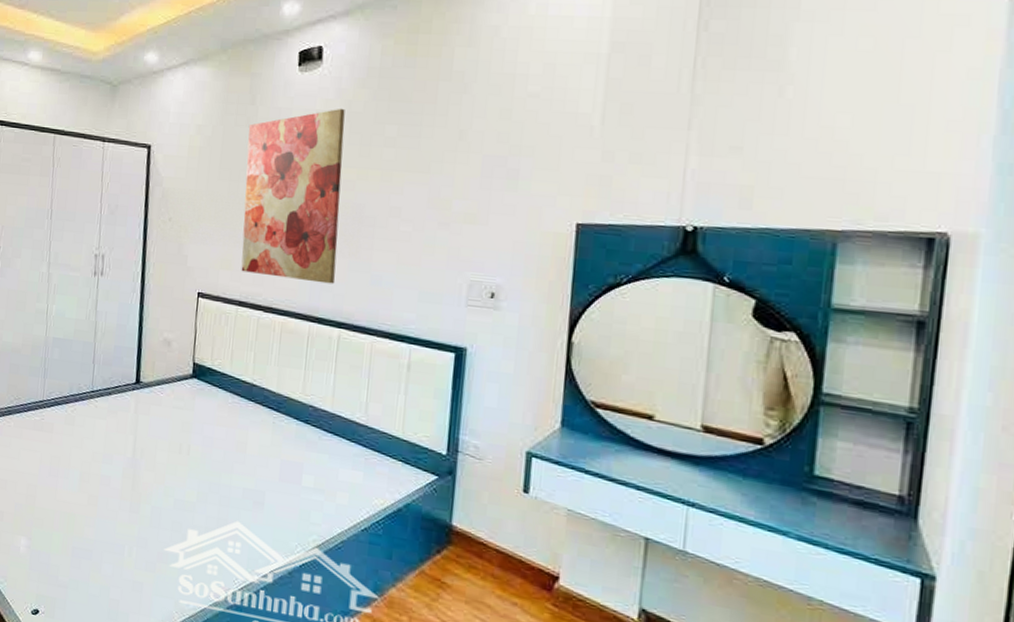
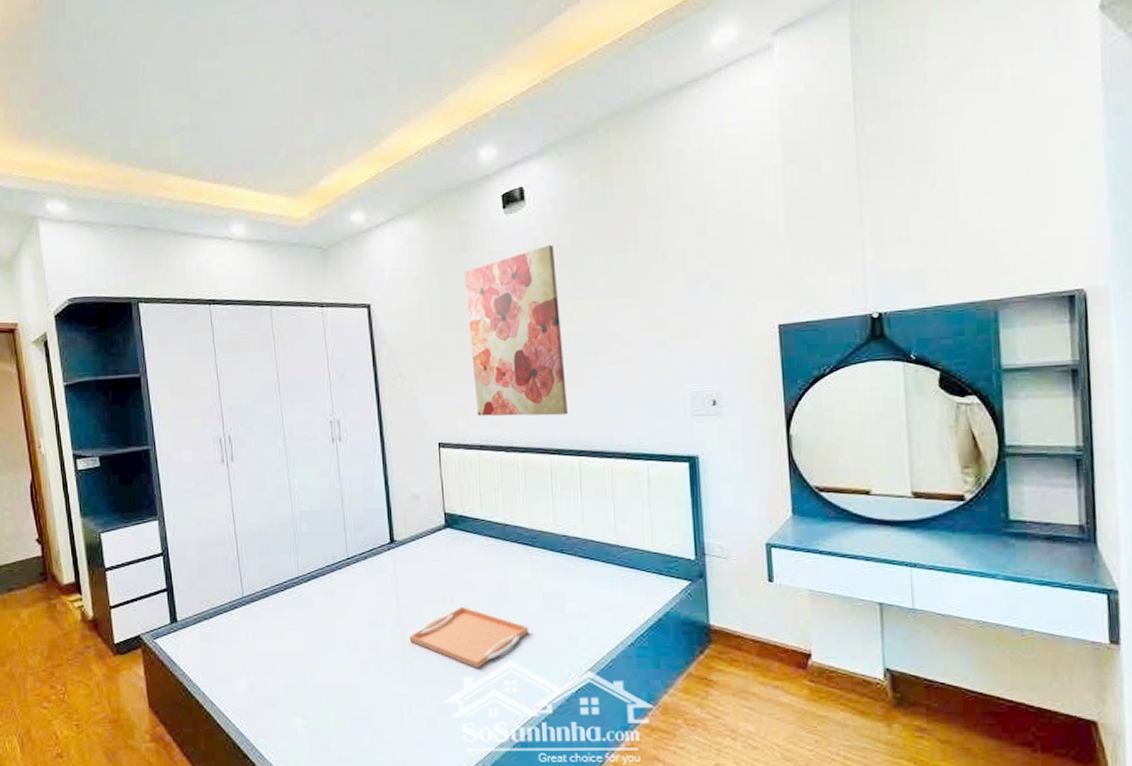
serving tray: none [140,458,261,523] -> present [409,606,529,669]

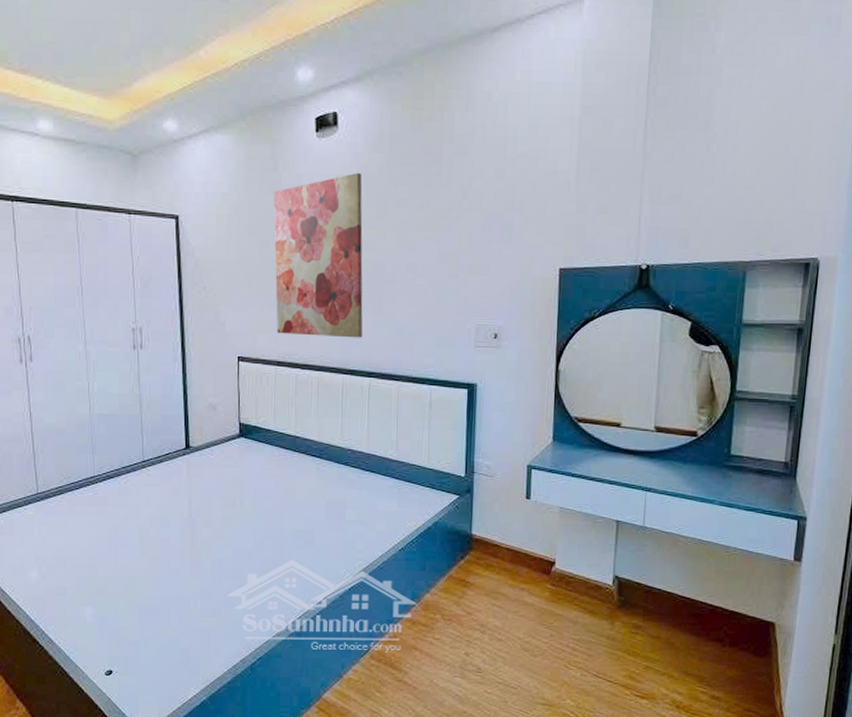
serving tray: present [409,606,529,669] -> none [199,510,311,566]

